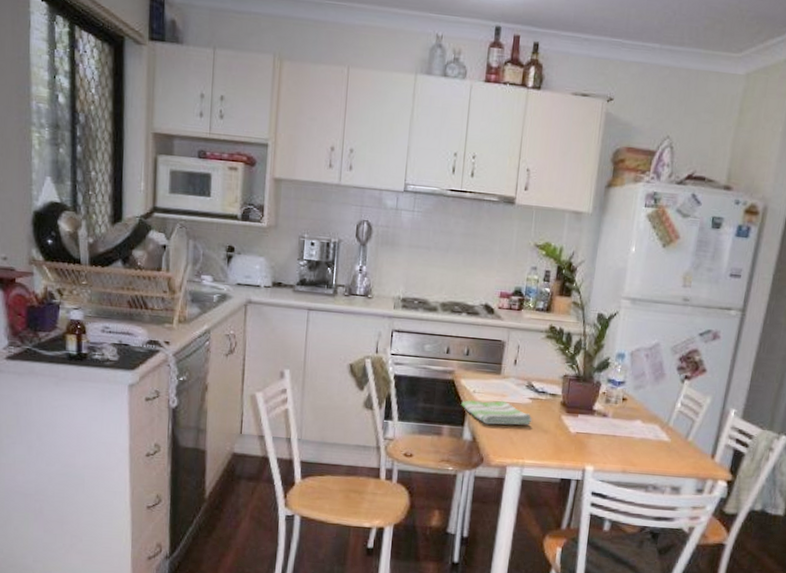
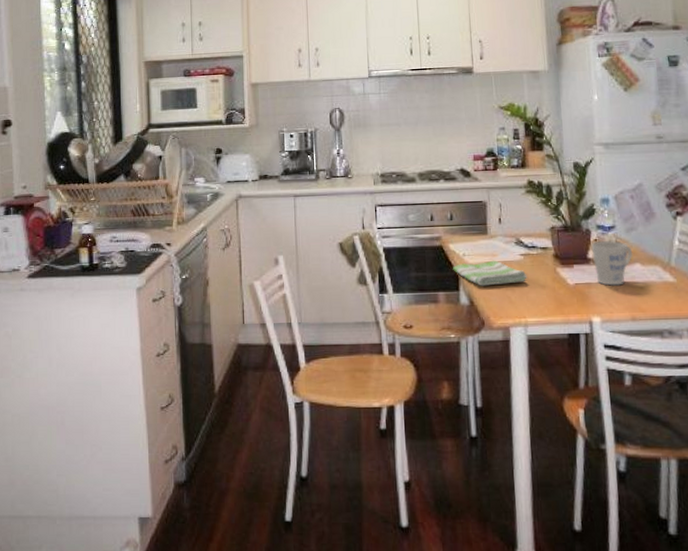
mug: none [597,393,636,439] -> present [591,240,632,286]

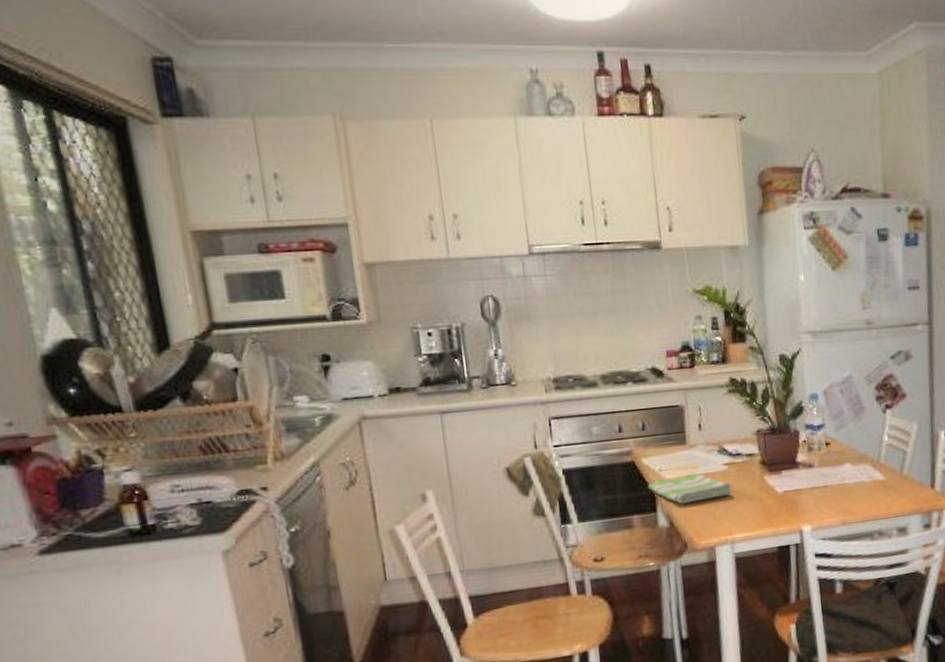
mug: present [591,240,632,286] -> none [800,441,842,490]

